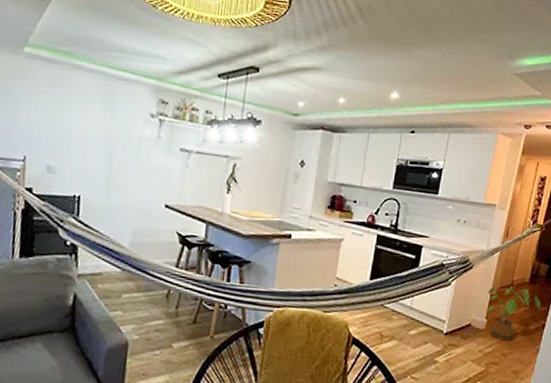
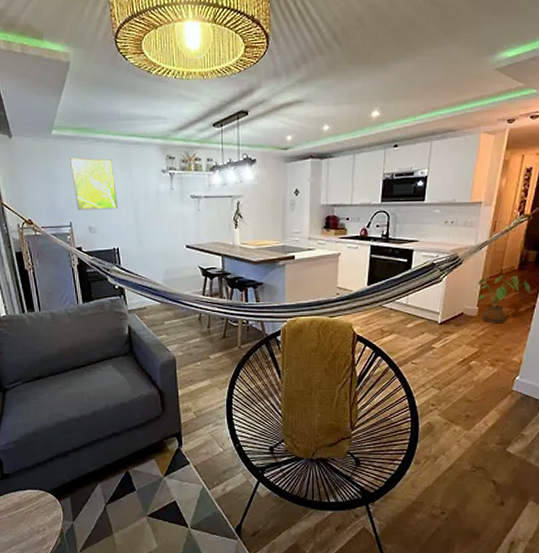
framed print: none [37,82,93,150] -> present [70,157,119,211]

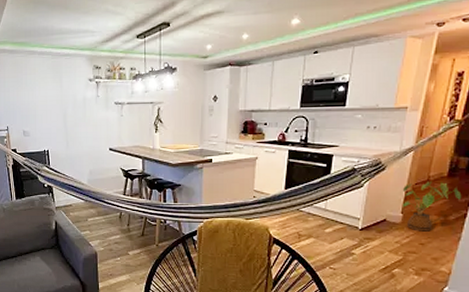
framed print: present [70,157,119,211] -> none [9,69,49,116]

